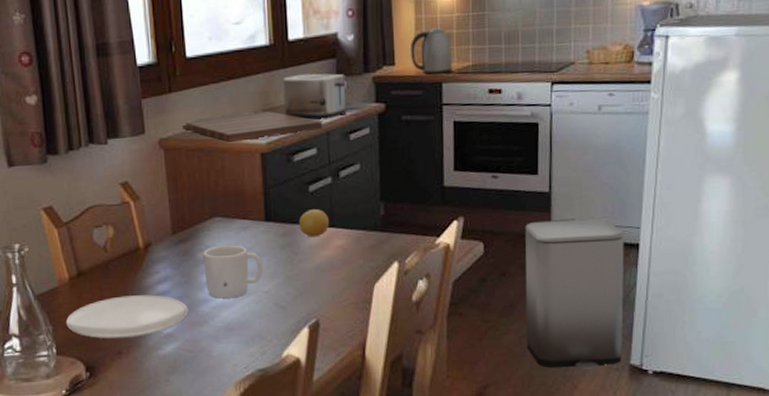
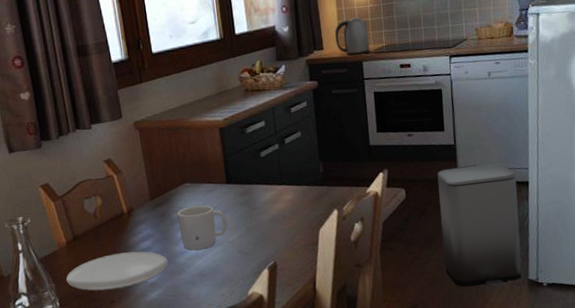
cutting board: present [182,111,323,142] -> none [153,93,269,121]
toaster: present [283,73,347,119] -> none [233,59,287,98]
fruit: present [299,208,330,238] -> none [254,170,280,195]

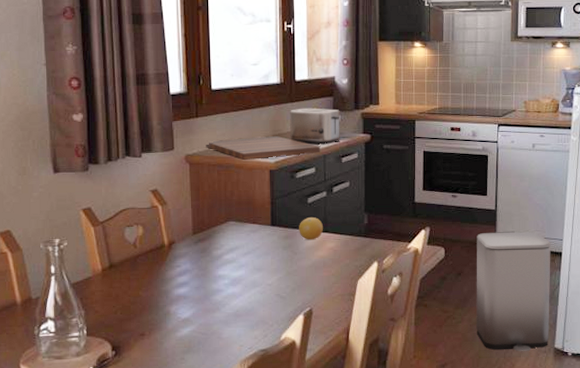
plate: present [66,251,168,292] -> none [96,285,203,323]
cutting board: none [153,93,269,121] -> present [206,136,321,160]
mug: present [177,205,228,251] -> none [218,245,268,289]
toaster: none [233,59,287,98] -> present [290,108,341,145]
fruit: none [254,170,280,195] -> present [299,216,324,240]
kettle: present [335,17,370,57] -> none [392,77,423,114]

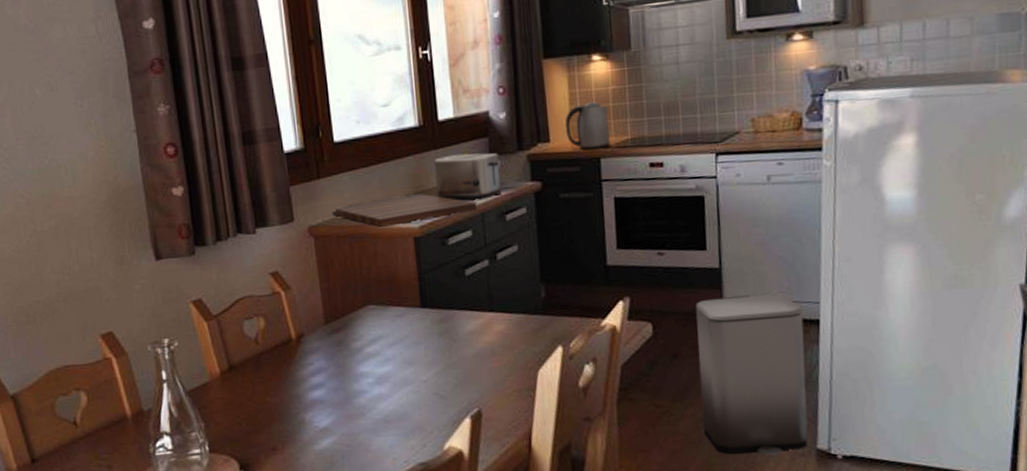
fruit: present [299,216,324,240] -> none [456,293,489,323]
kettle: none [392,77,423,114] -> present [565,101,610,152]

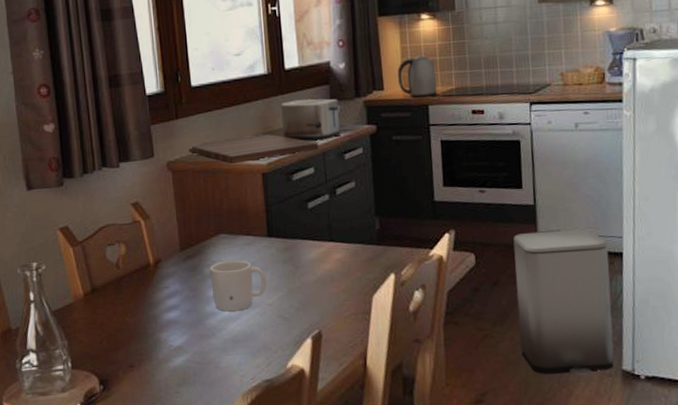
mug: none [357,333,421,390] -> present [210,260,267,312]

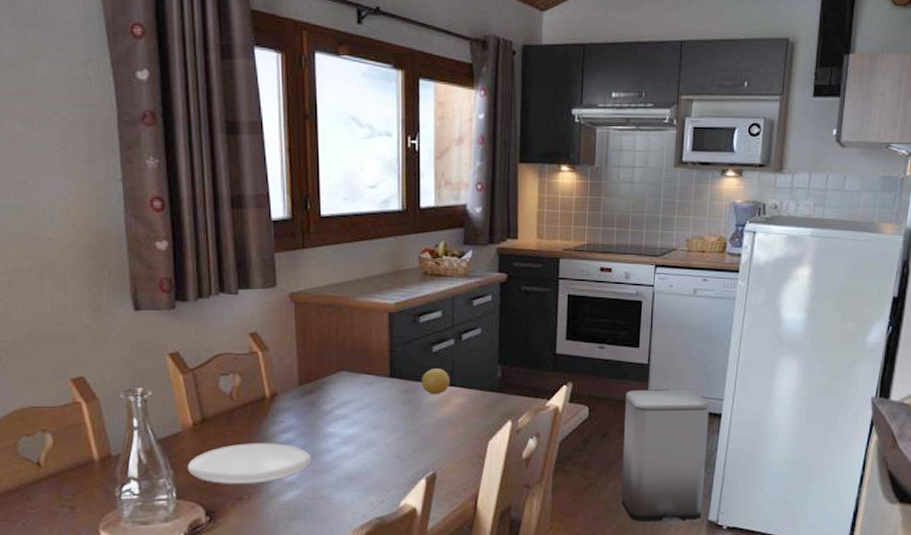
plate: none [80,309,197,353] -> present [187,443,311,485]
cutting board: present [188,134,319,163] -> none [314,273,449,300]
mug: present [210,260,267,312] -> none [328,398,385,449]
toaster: present [281,98,341,141] -> none [413,240,473,284]
fruit: none [299,224,329,252] -> present [422,367,451,395]
kettle: present [397,55,437,99] -> none [533,207,570,251]

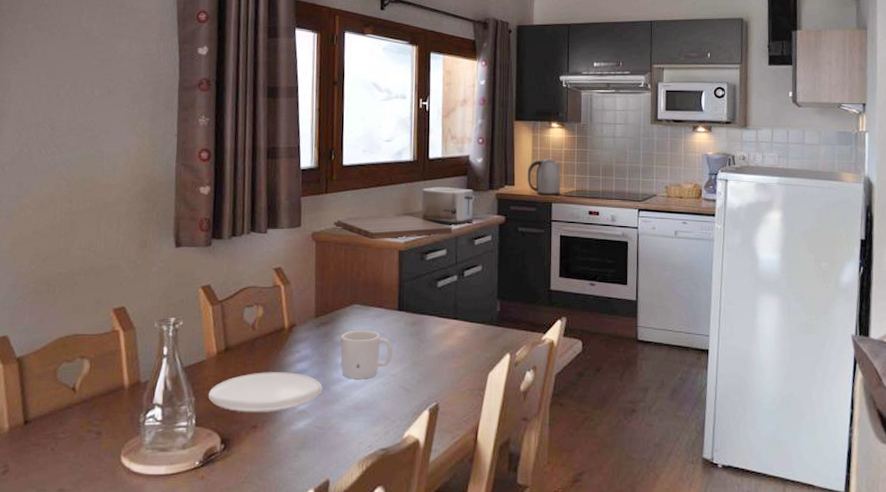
cutting board: none [314,273,449,300] -> present [334,215,453,239]
mug: none [328,398,385,449] -> present [340,330,393,379]
toaster: none [413,240,473,284] -> present [421,186,475,226]
fruit: present [422,367,451,395] -> none [427,302,454,328]
kettle: none [533,207,570,251] -> present [528,158,560,197]
pedal bin: present [621,388,710,524] -> none [616,324,697,462]

